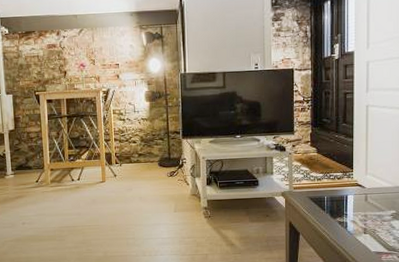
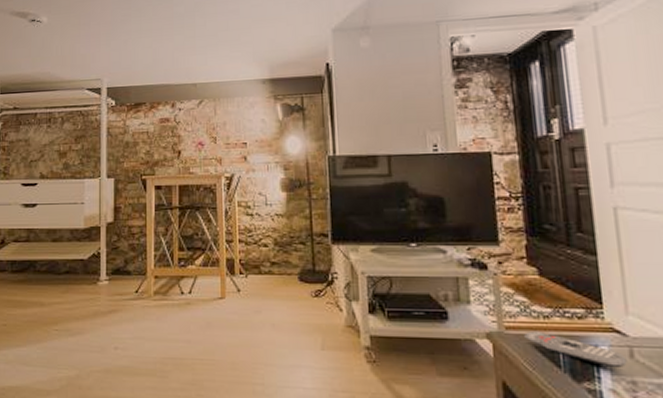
remote control: none [305,188,363,208] -> present [524,330,627,369]

